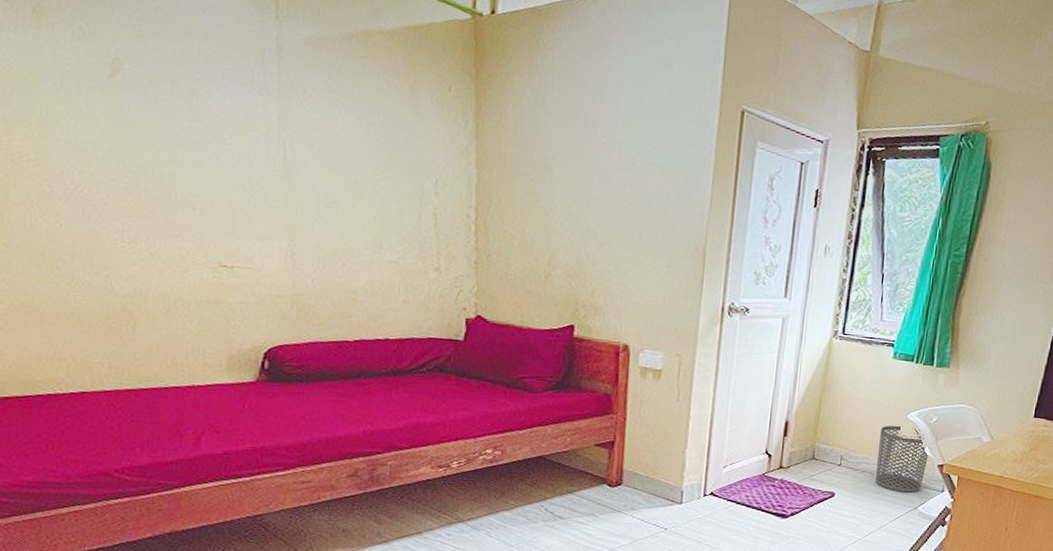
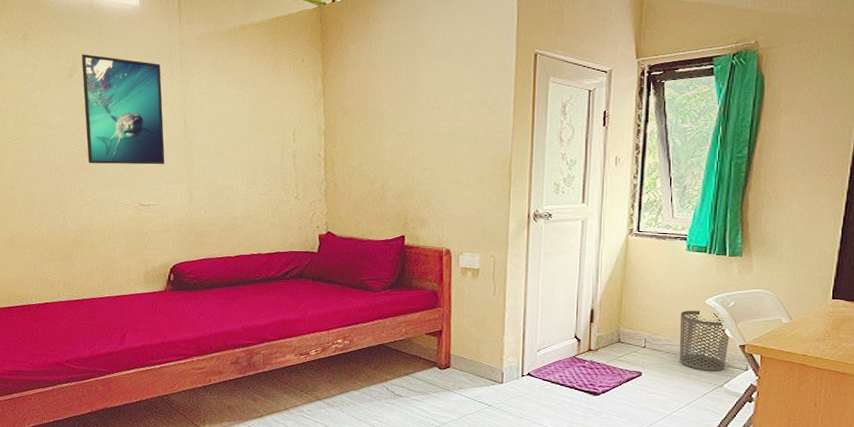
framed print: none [128,45,256,214] -> present [81,54,165,165]

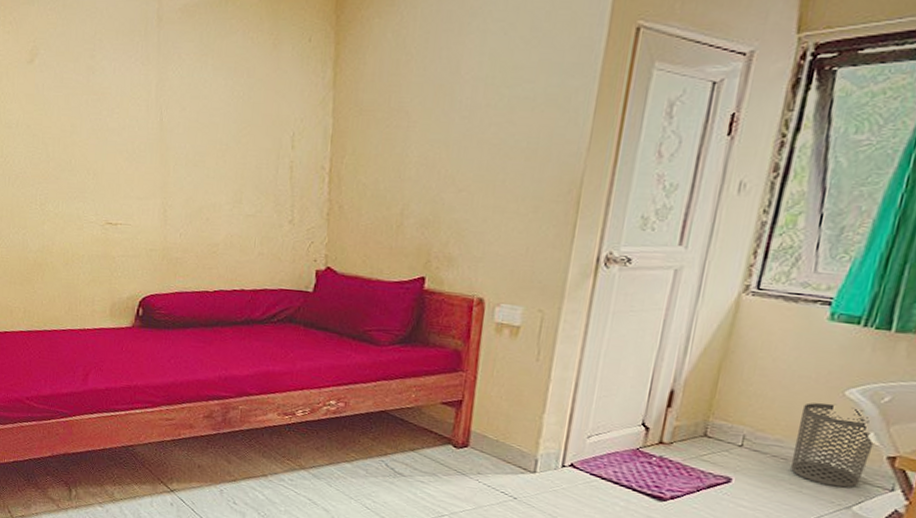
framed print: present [81,54,165,165] -> none [43,33,137,175]

